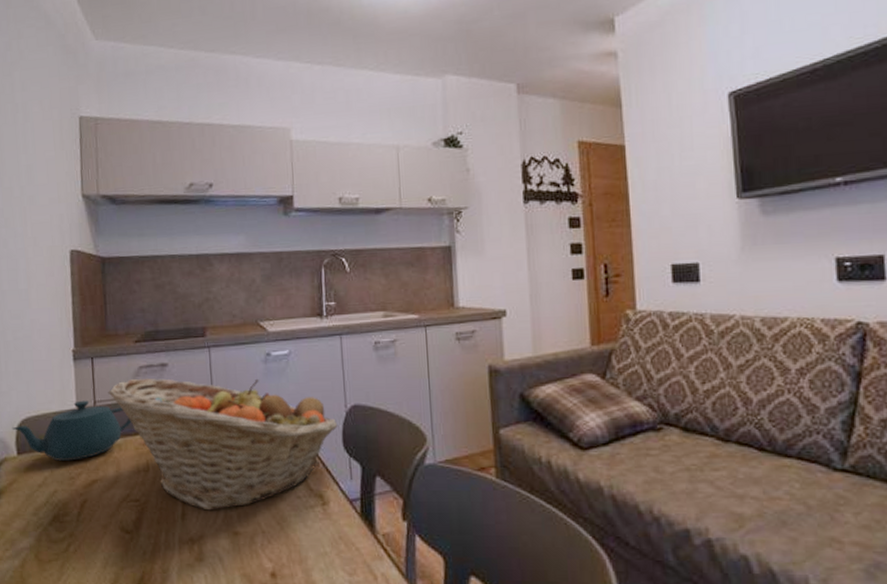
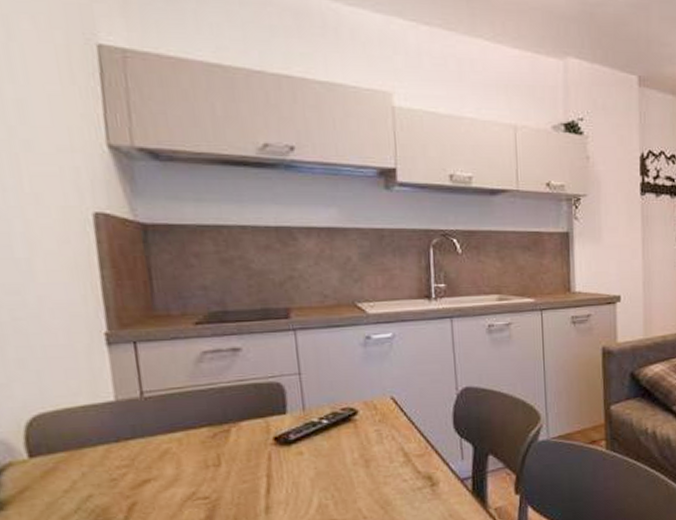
teapot: present [12,400,132,461] -> none [18,391,195,462]
fruit basket: present [108,378,338,511] -> none [160,362,448,502]

